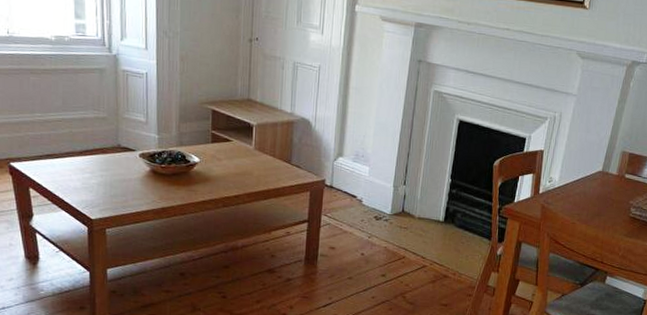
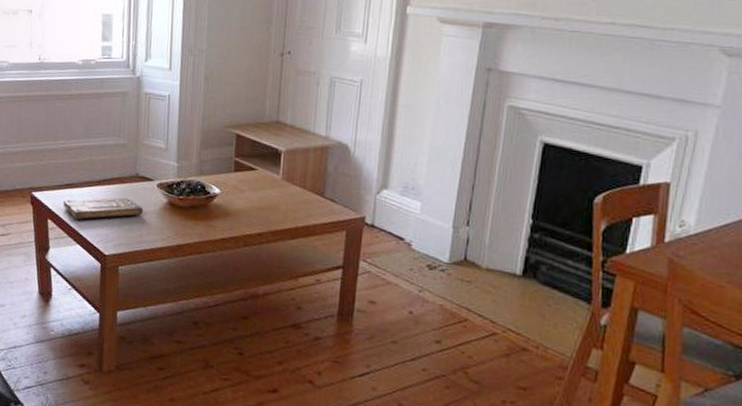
book: none [44,166,128,188] -> present [62,197,144,220]

